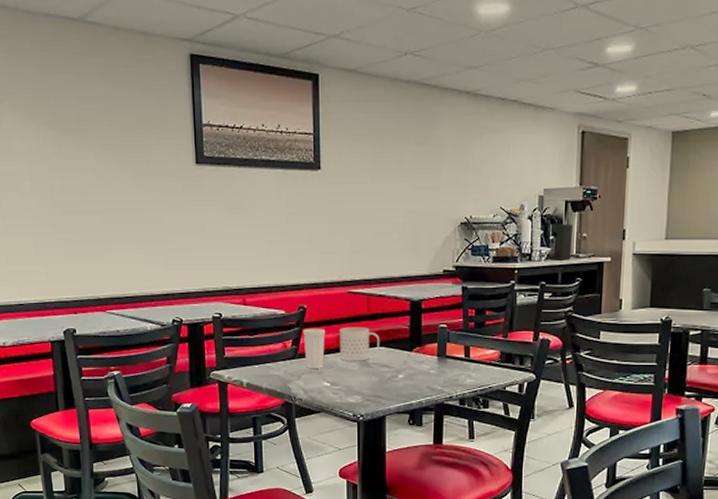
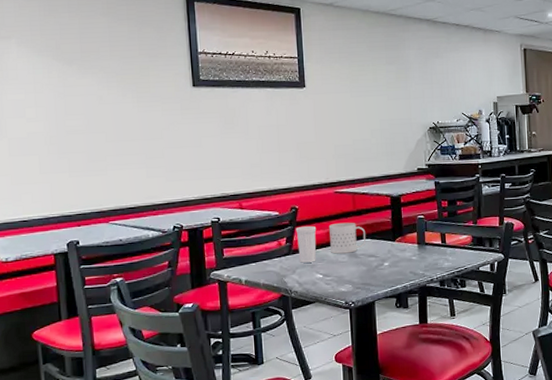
coffee maker: present [545,223,574,260] -> none [503,124,525,156]

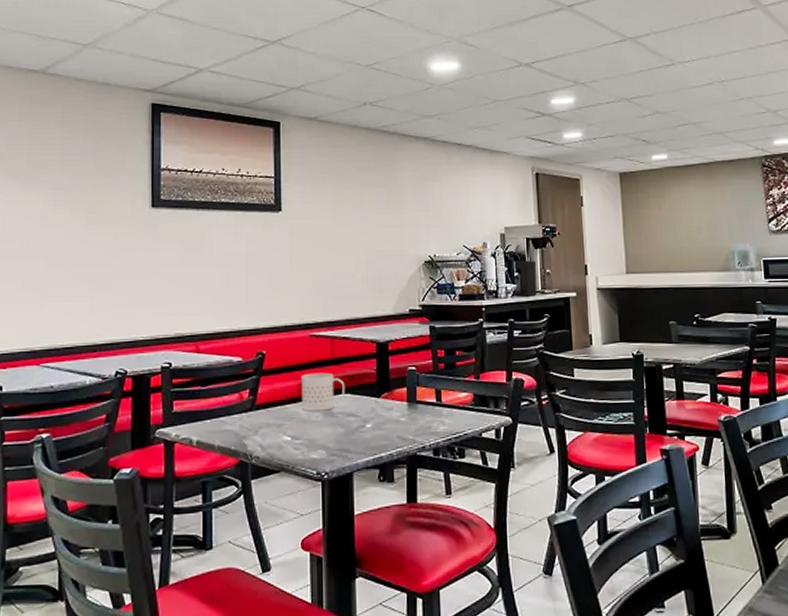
cup: present [296,225,317,263] -> none [261,375,286,421]
coffee maker: none [503,124,525,156] -> present [511,260,537,297]

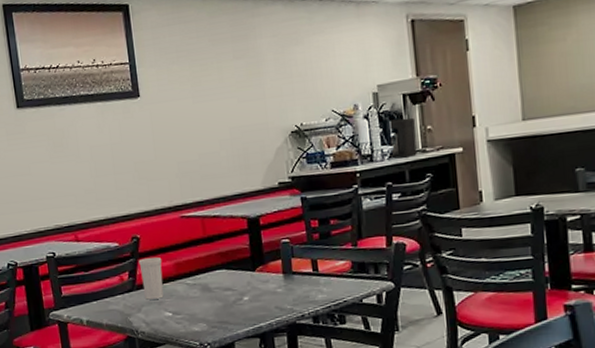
cup: none [261,375,286,421] -> present [138,257,164,300]
mug: present [300,372,345,411] -> none [175,251,221,289]

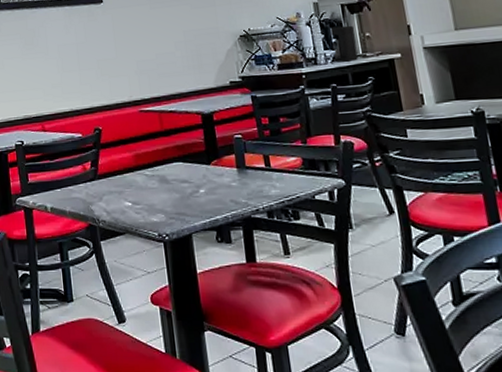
cup: present [138,257,164,300] -> none [100,148,124,189]

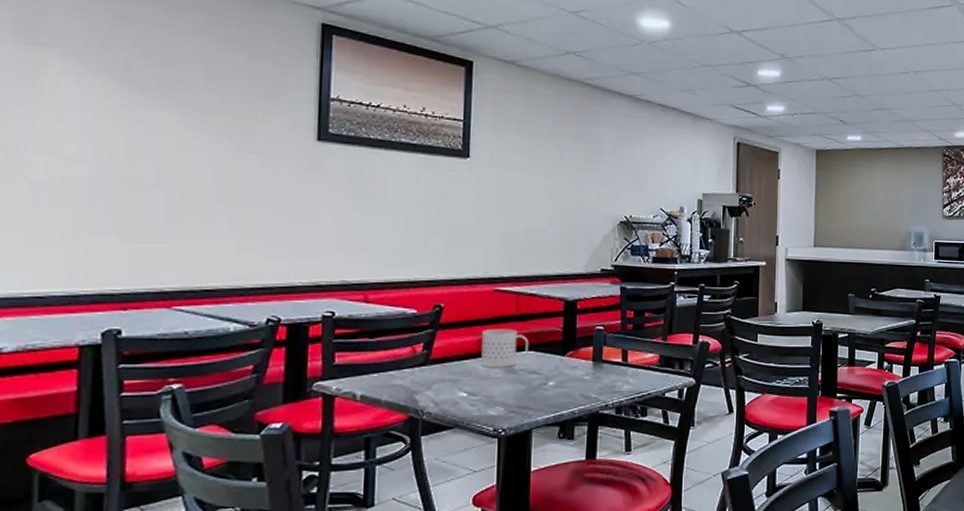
mug: none [135,143,178,179] -> present [480,328,529,368]

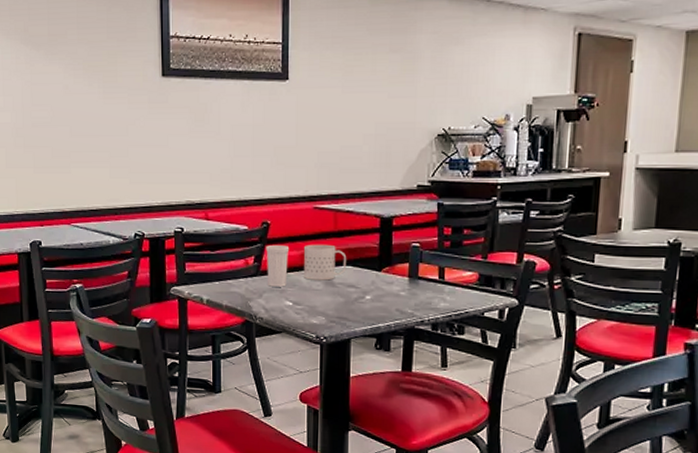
cup: none [437,329,466,377] -> present [266,244,290,287]
coffee maker: present [704,227,731,263] -> none [532,135,566,175]

